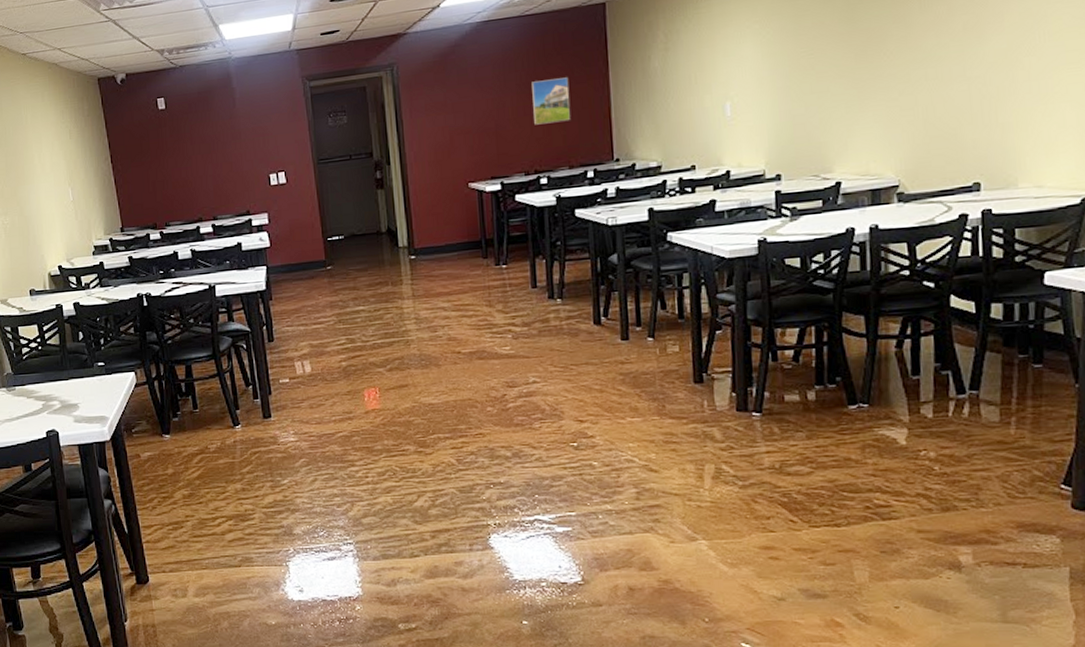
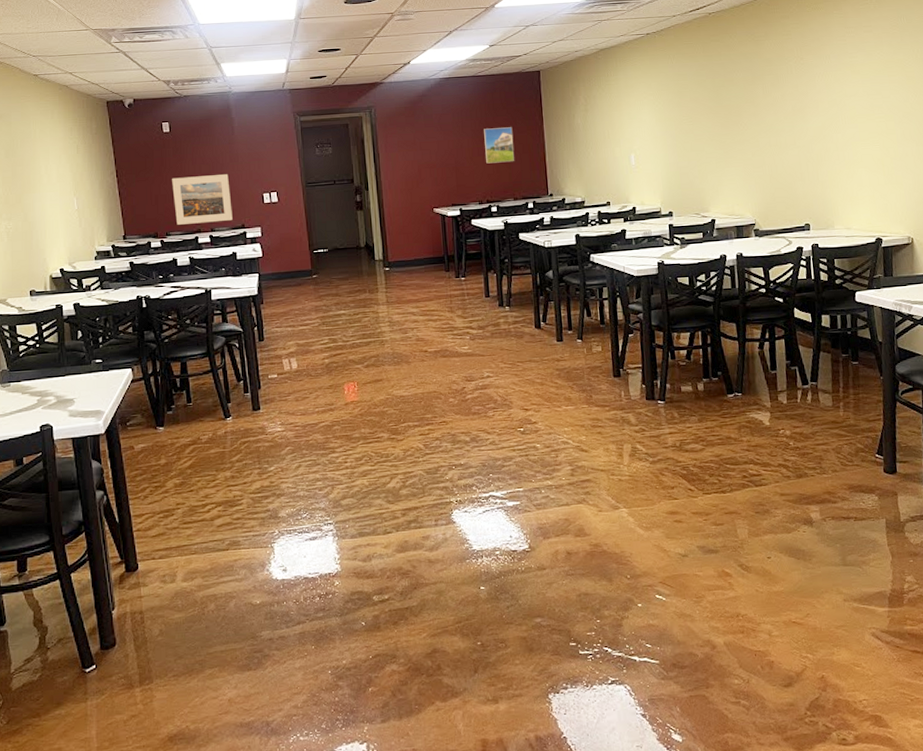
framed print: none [170,154,236,214] -> present [172,174,233,225]

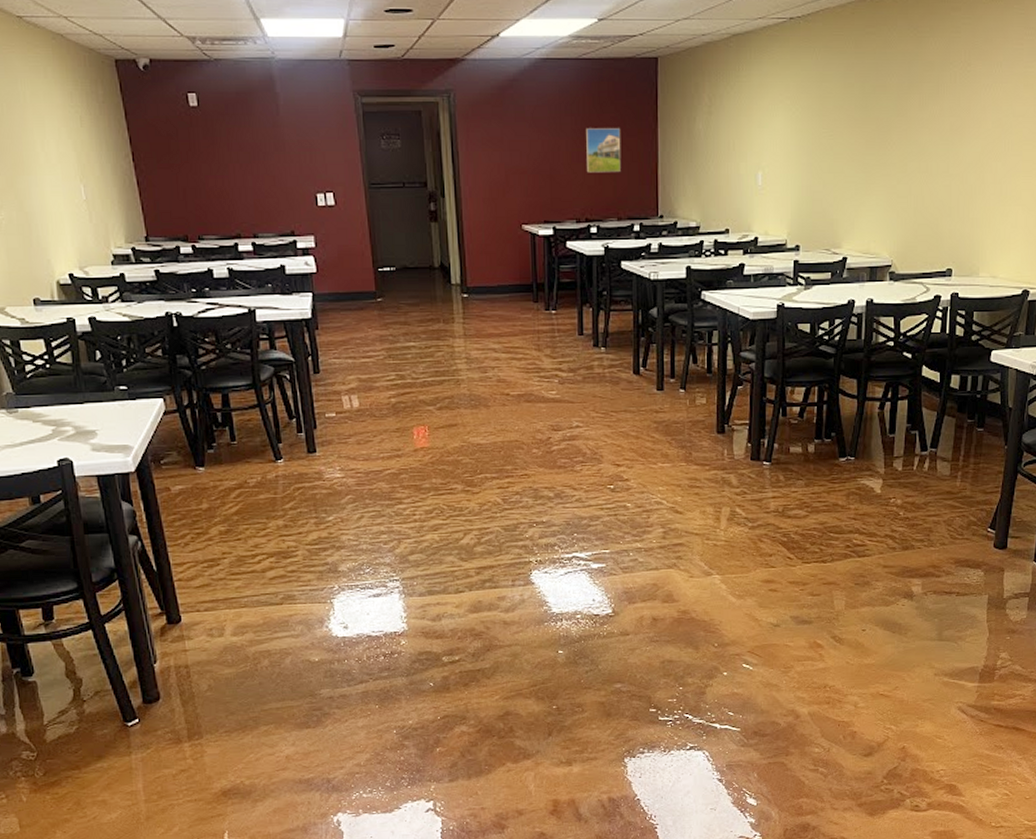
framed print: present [172,174,233,225] -> none [203,166,280,227]

